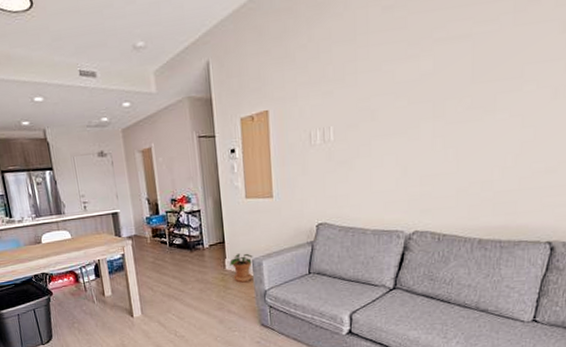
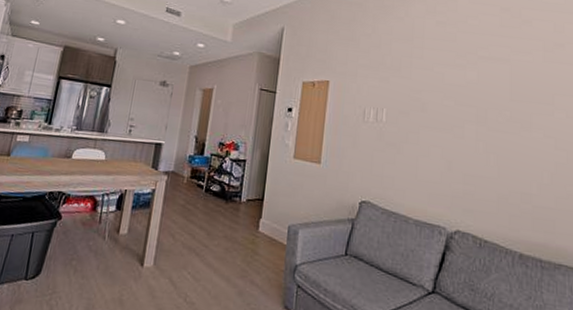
potted plant: present [229,253,253,283] -> none [264,216,290,251]

